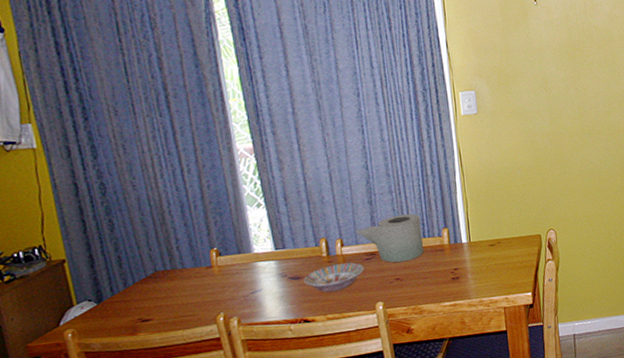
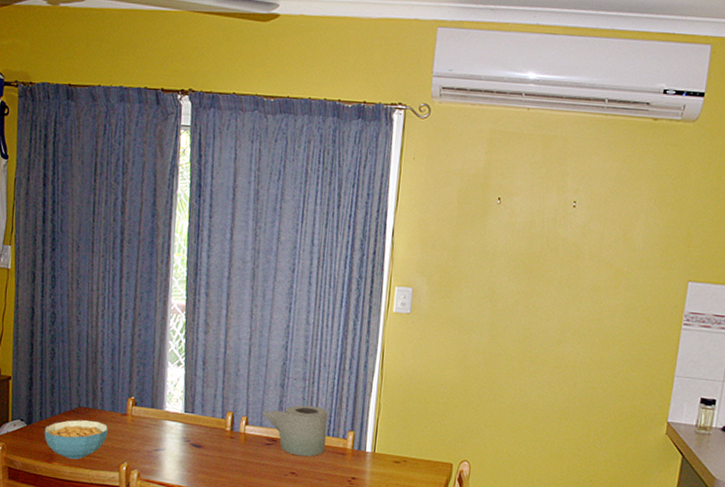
cereal bowl: none [119,281,195,326] -> present [44,420,109,460]
bowl: present [304,262,364,293] -> none [204,441,263,470]

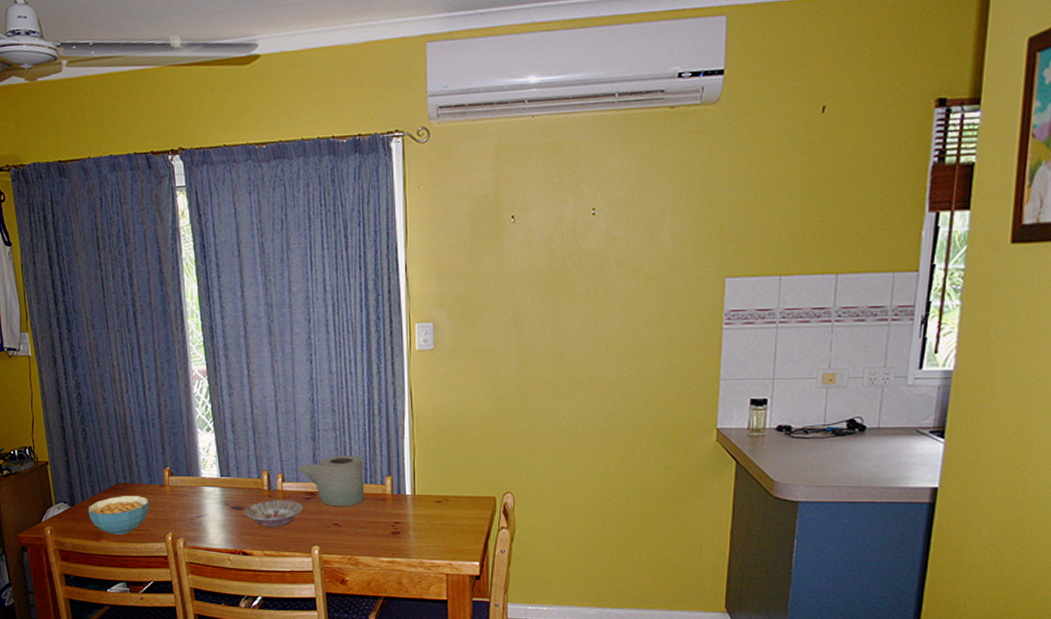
bowl: none [204,441,263,470] -> present [245,500,303,527]

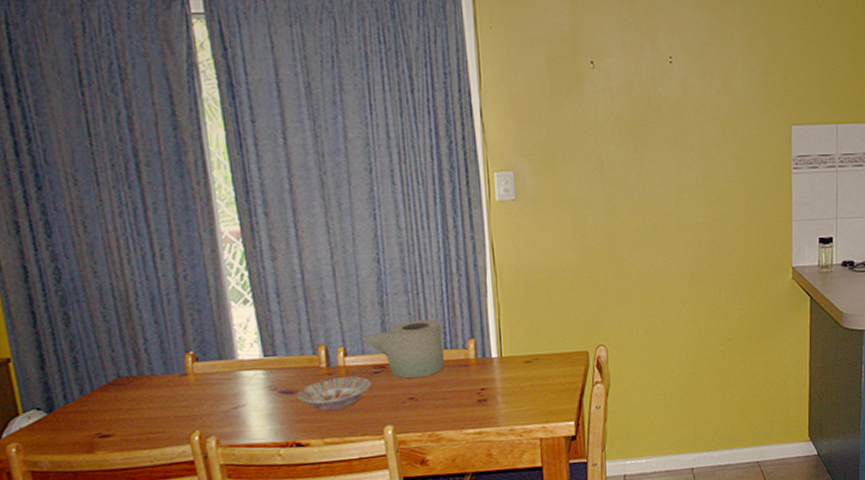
cereal bowl: present [87,496,150,535] -> none [74,390,166,443]

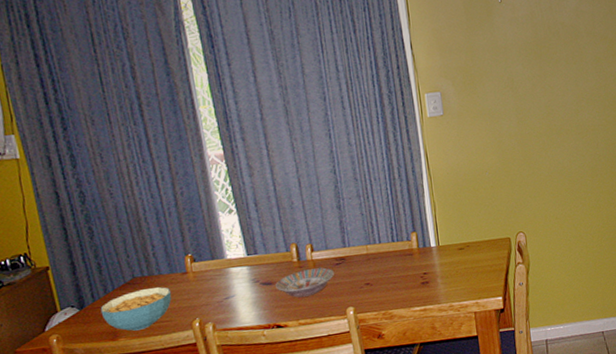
cereal bowl: none [74,390,166,443] -> present [100,287,172,331]
toilet paper roll: present [362,319,444,379] -> none [325,217,393,268]

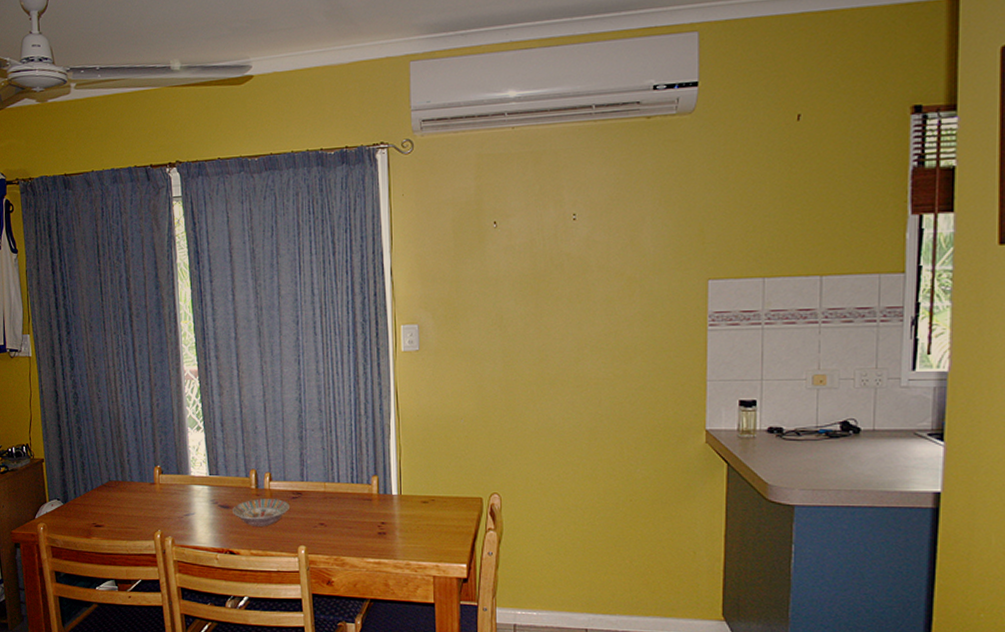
cereal bowl: present [100,287,172,331] -> none [80,493,140,532]

